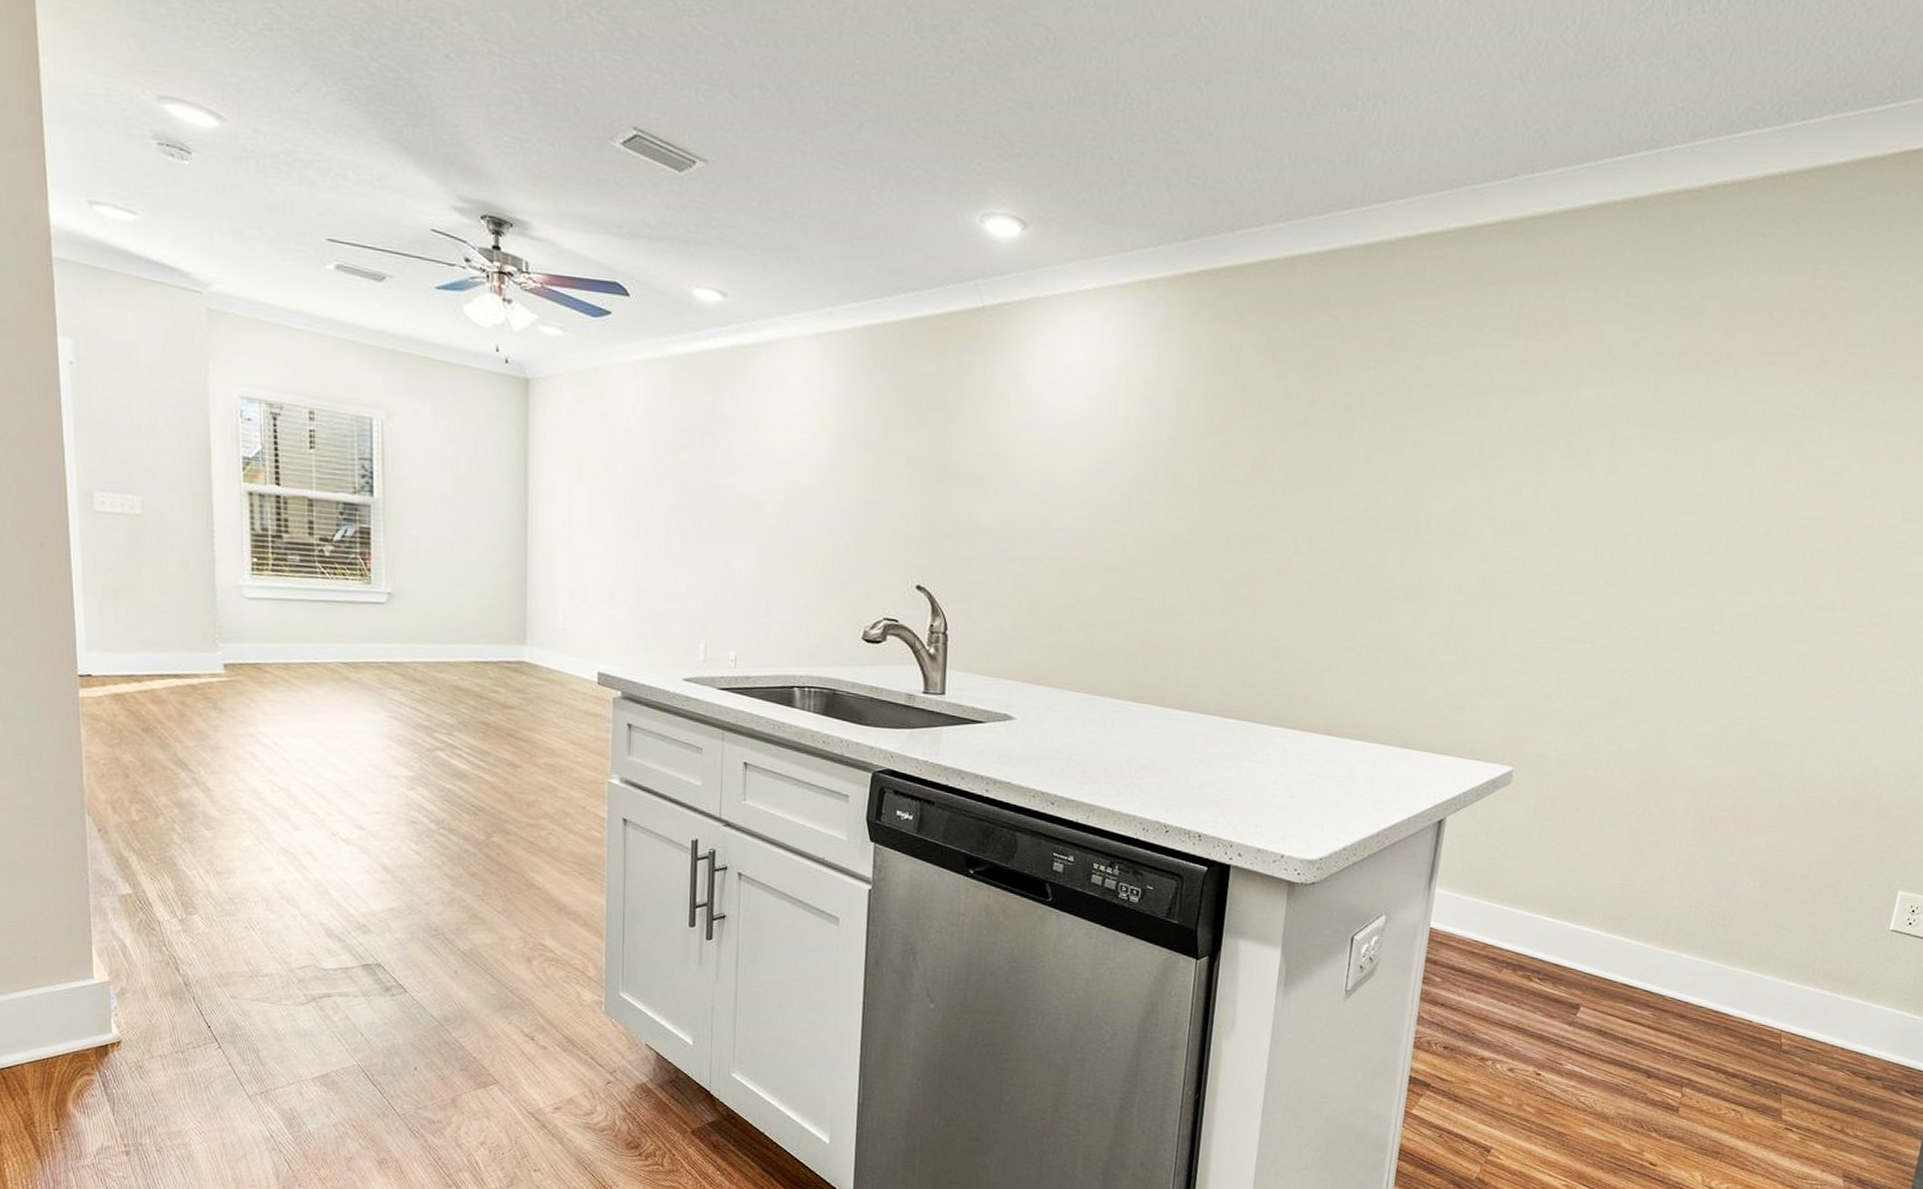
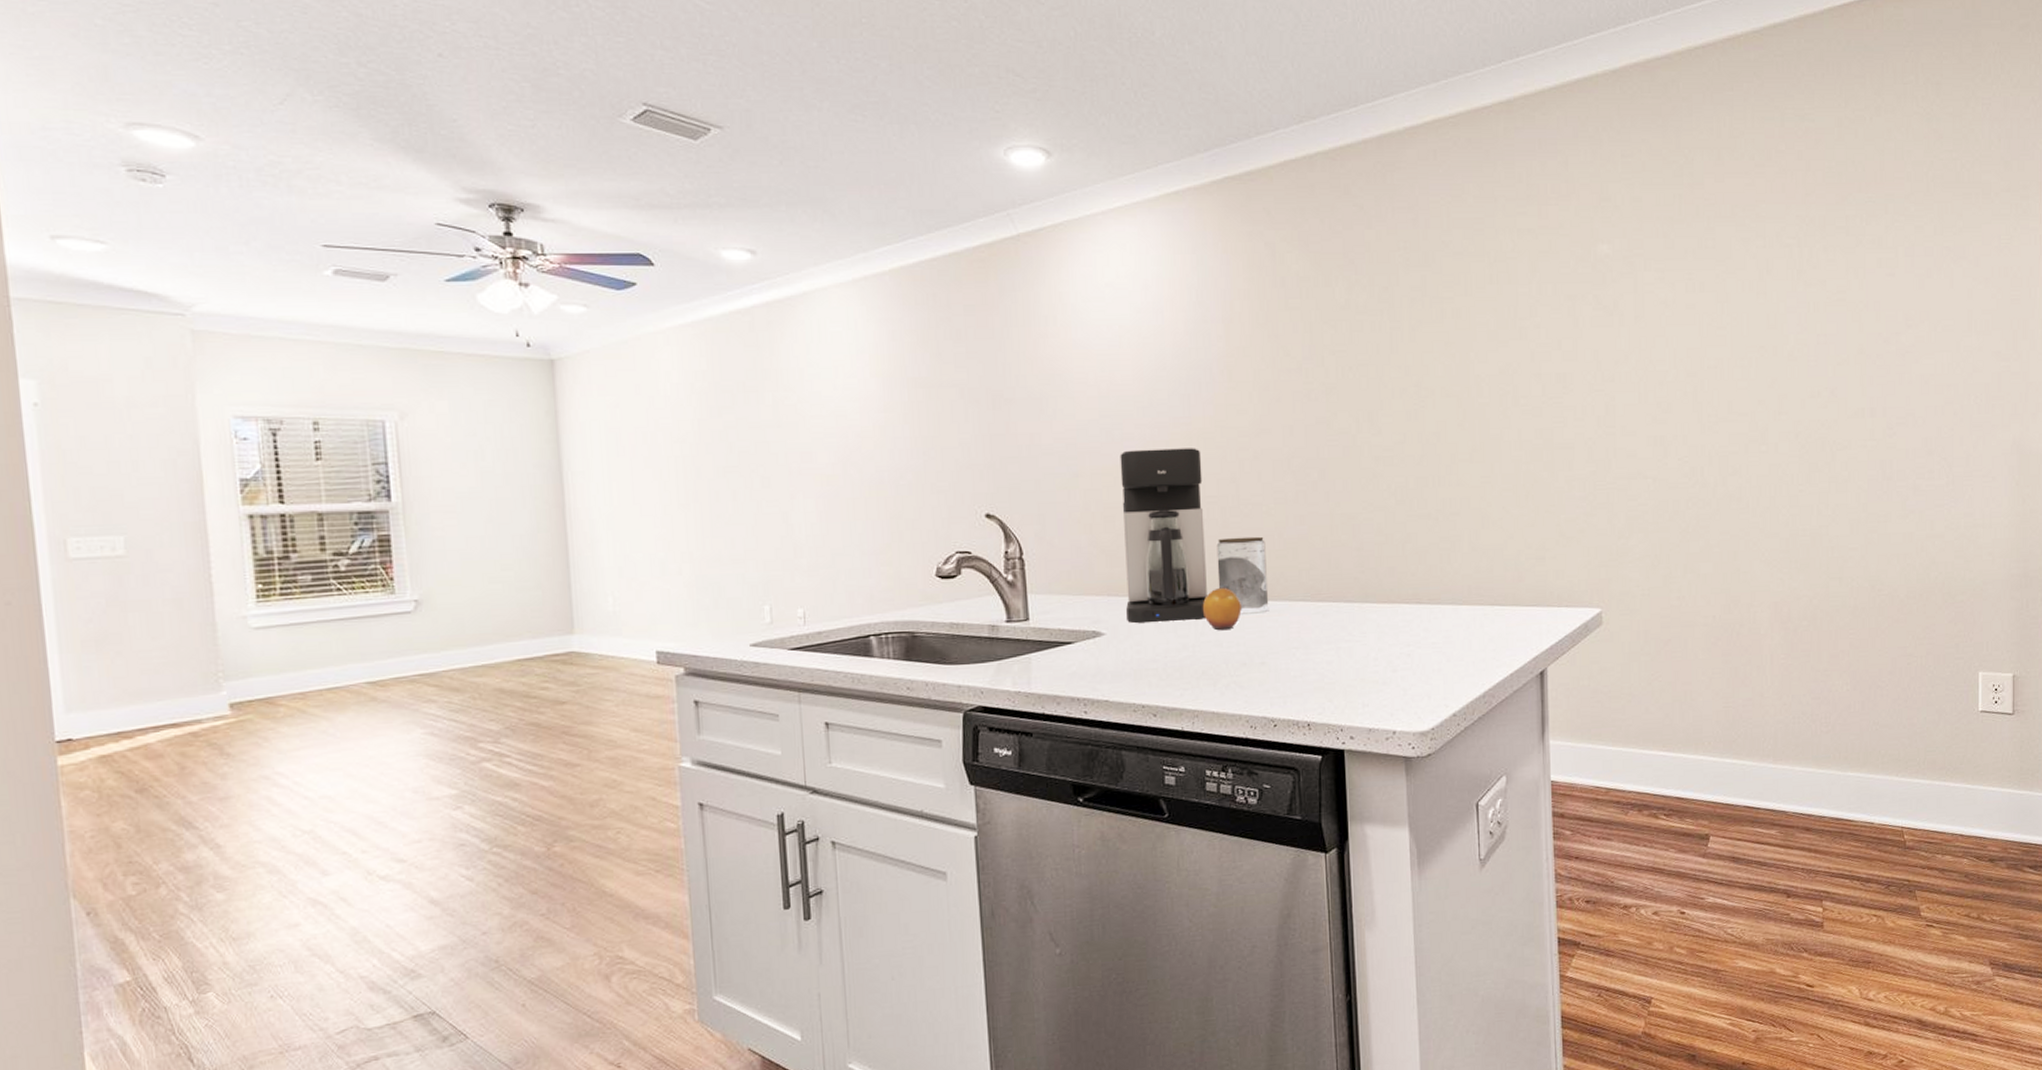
coffee maker: none [1038,541,1135,718] -> present [1120,448,1207,624]
fruit: none [1113,689,1152,733] -> present [1202,587,1242,631]
jar: none [1131,642,1185,722] -> present [1216,536,1269,616]

